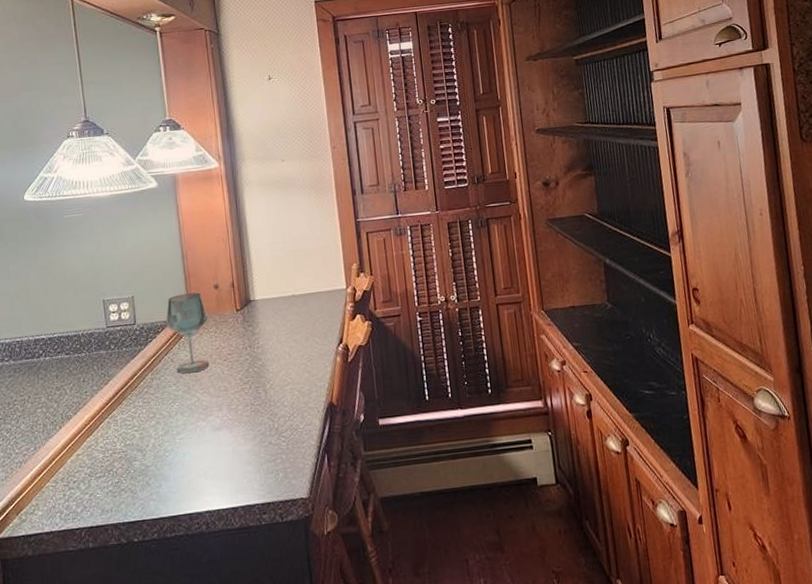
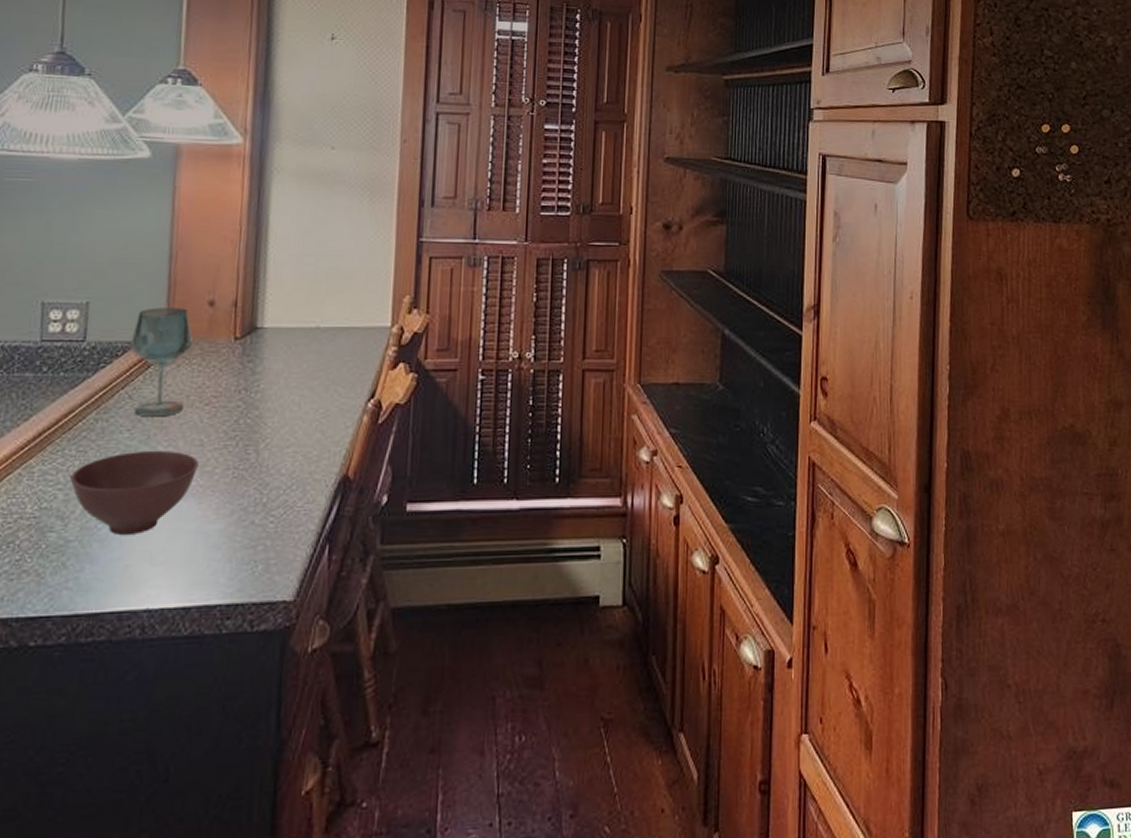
bowl: none [142,396,227,459] -> present [70,450,200,535]

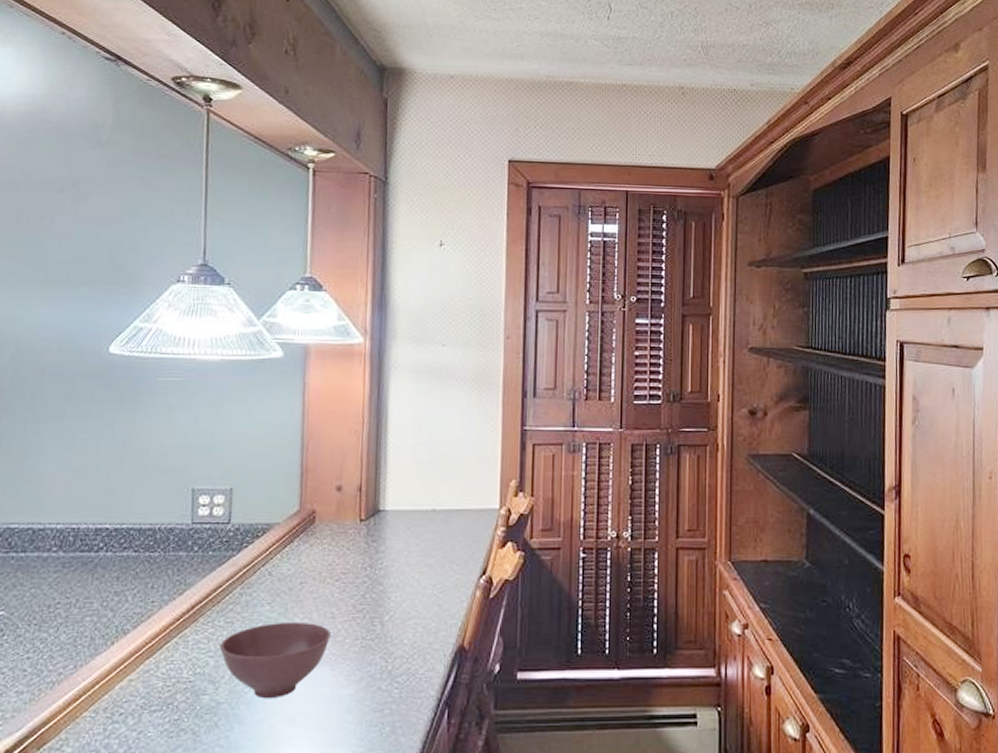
wine glass: present [130,307,194,417] -> none [269,493,324,592]

